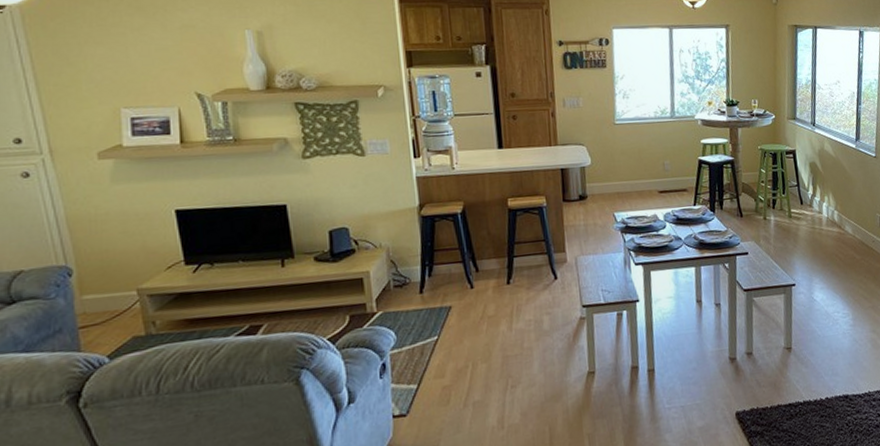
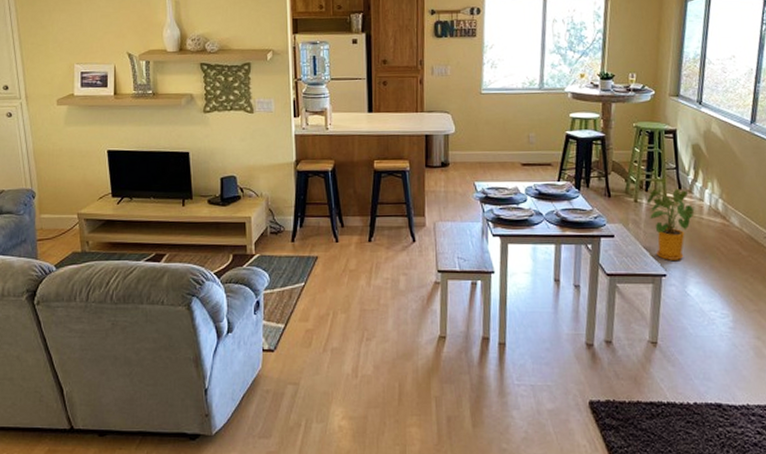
house plant: none [775,204,818,271] -> present [647,188,698,260]

